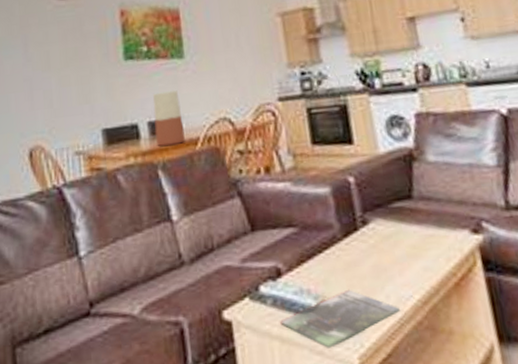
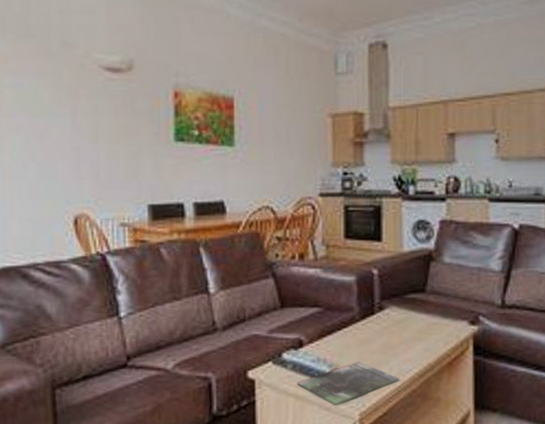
vase: present [152,90,185,147] -> none [199,176,228,227]

